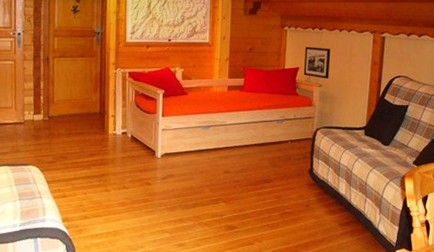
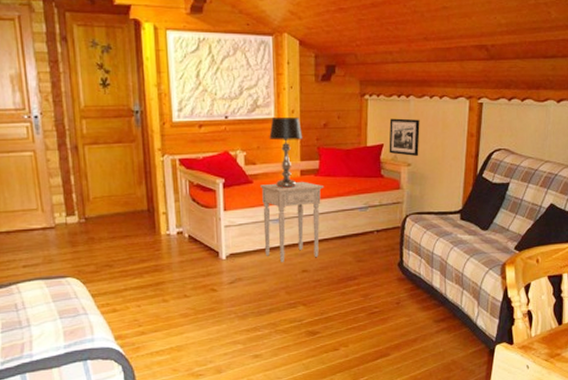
nightstand: none [194,95,247,164] -> present [260,181,324,263]
table lamp: none [203,42,232,100] -> present [269,117,303,188]

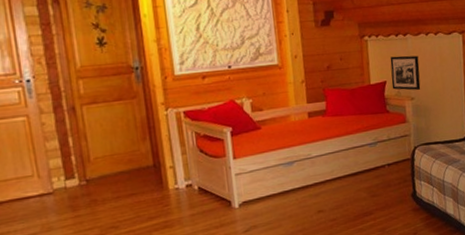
nightstand: present [260,181,324,263] -> none [269,122,333,206]
table lamp: present [269,117,303,188] -> none [274,62,308,132]

